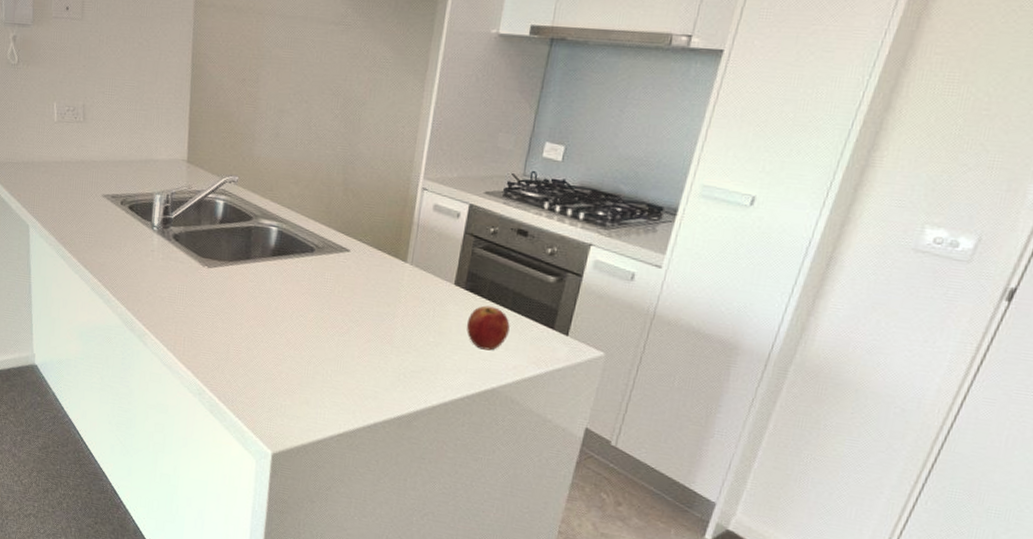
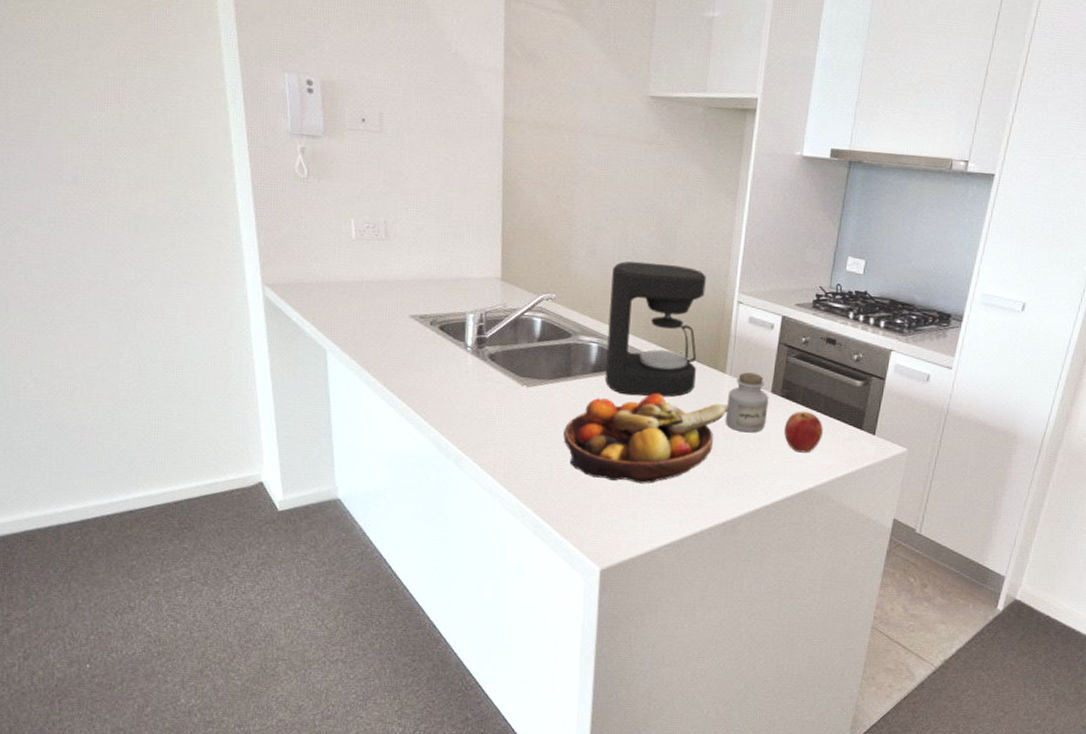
fruit bowl: none [241,280,409,371] -> present [563,393,729,484]
coffee maker: none [283,144,390,285] -> present [605,261,706,397]
jar: none [404,262,452,326] -> present [725,372,769,433]

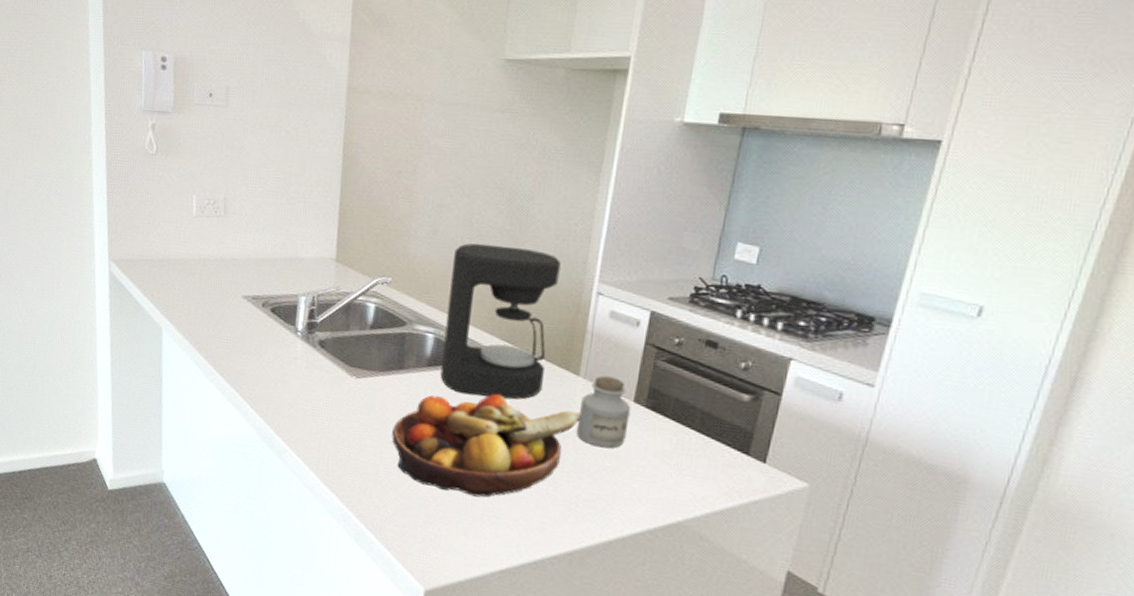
apple: present [783,411,823,453] -> none [647,426,698,479]

